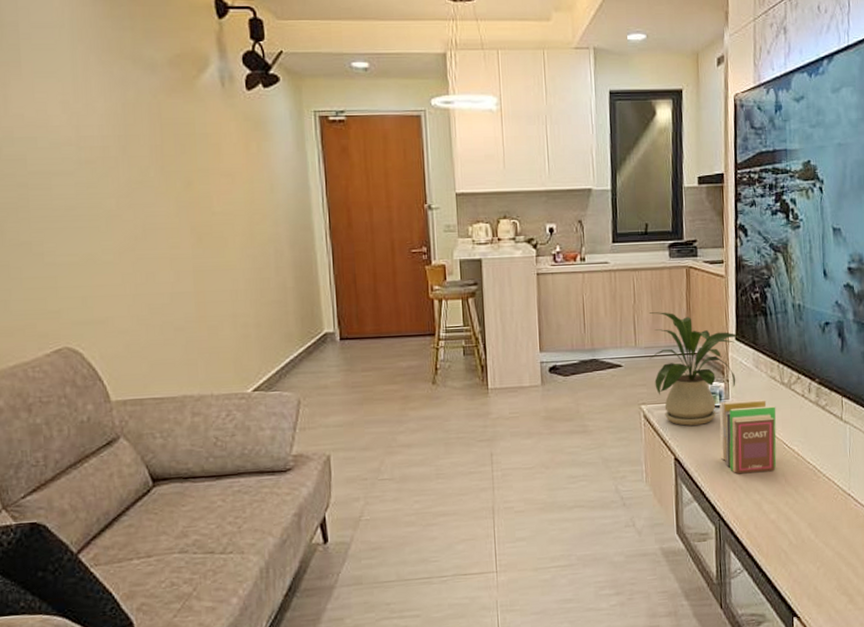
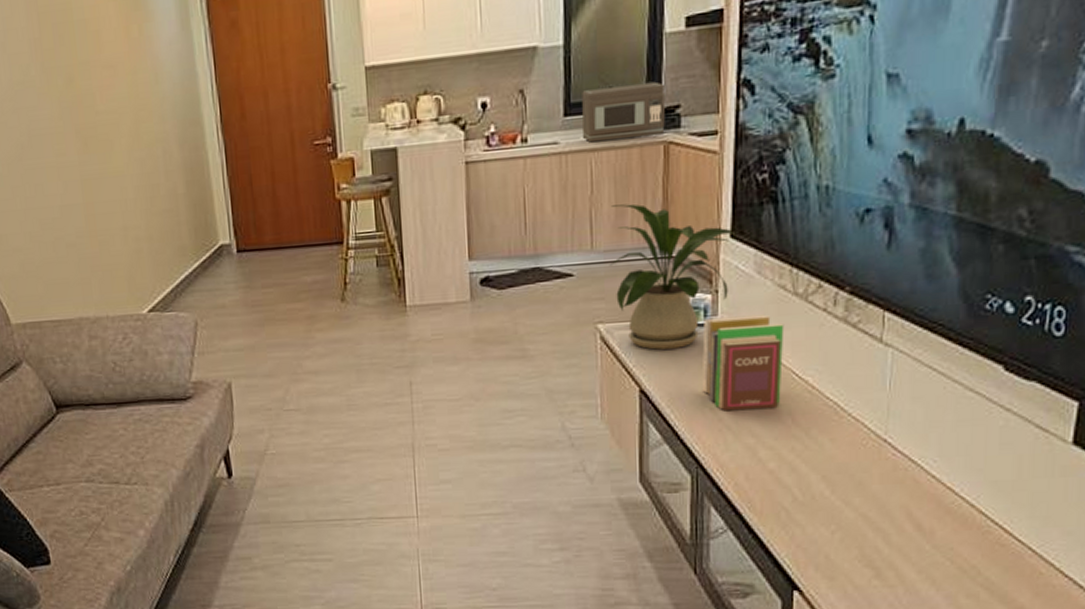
microwave: none [625,221,686,264] -> present [582,81,666,143]

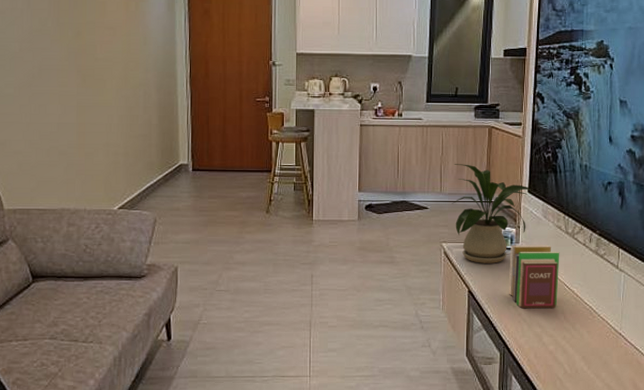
microwave: present [582,81,666,143] -> none [437,87,491,122]

